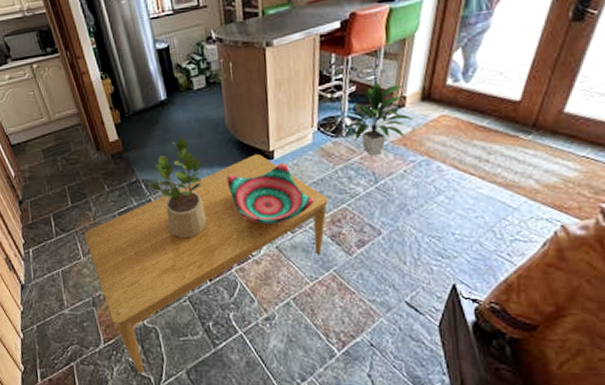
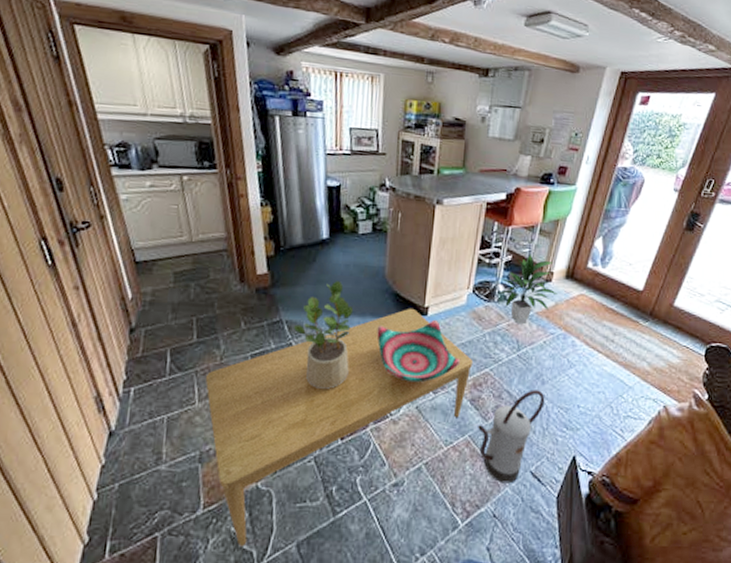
watering can: none [342,220,413,314] -> present [478,390,545,484]

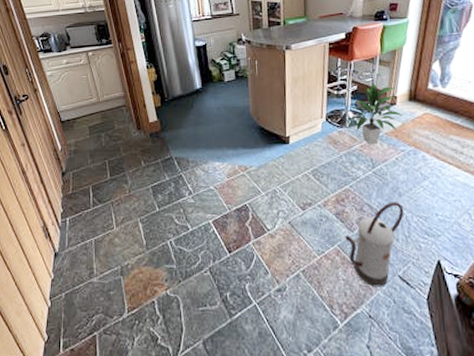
coffee table: present [205,308,474,547] -> none [119,138,334,344]
potted plant: present [293,281,354,390] -> none [181,122,229,212]
decorative bowl: present [377,319,461,382] -> none [248,146,323,200]

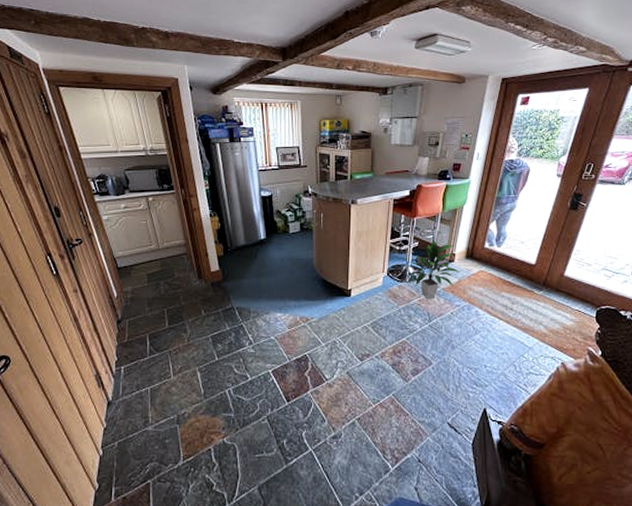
watering can: present [345,202,404,287] -> none [400,354,456,434]

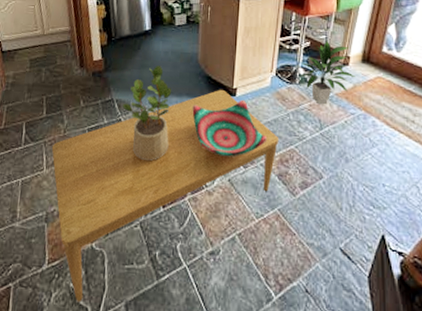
coffee table: none [177,291,392,490] -> present [51,89,279,303]
potted plant: none [242,273,290,362] -> present [122,66,172,162]
decorative bowl: none [310,299,382,351] -> present [192,99,268,156]

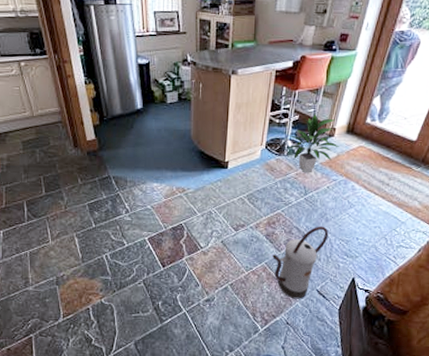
coffee table: present [51,89,279,303] -> none [54,163,268,344]
potted plant: present [122,66,172,162] -> none [119,143,167,230]
decorative bowl: present [192,99,268,156] -> none [187,171,257,221]
watering can: none [286,167,350,260] -> present [272,226,329,299]

